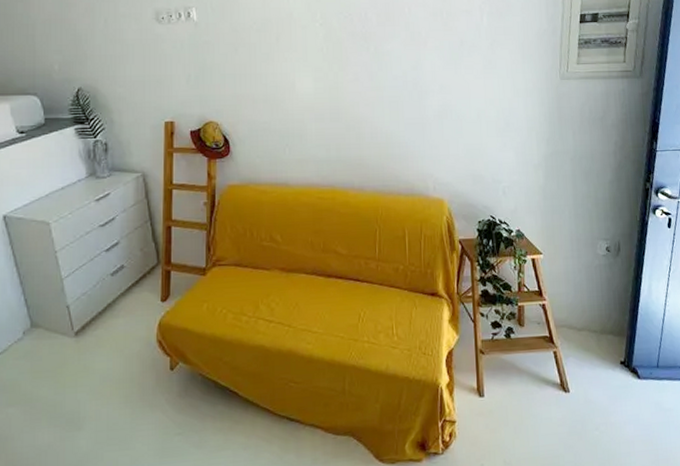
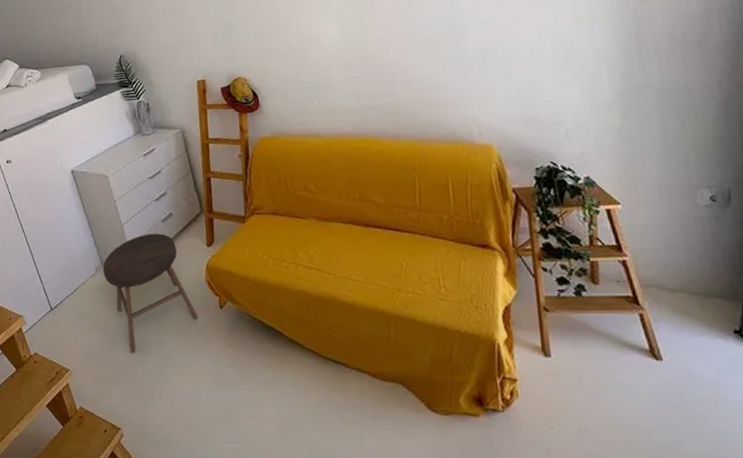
stool: none [32,288,144,430] -> present [102,233,198,354]

